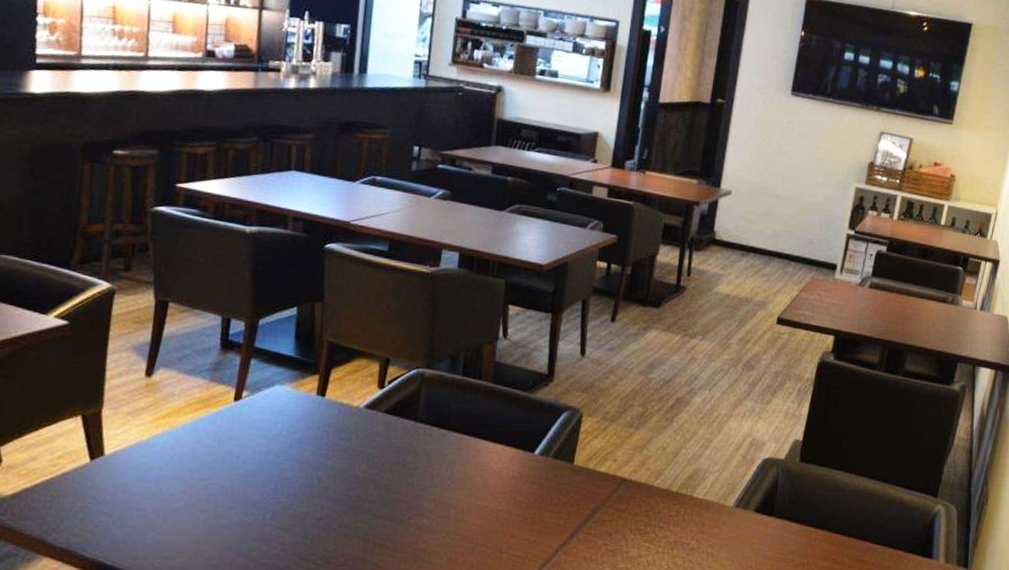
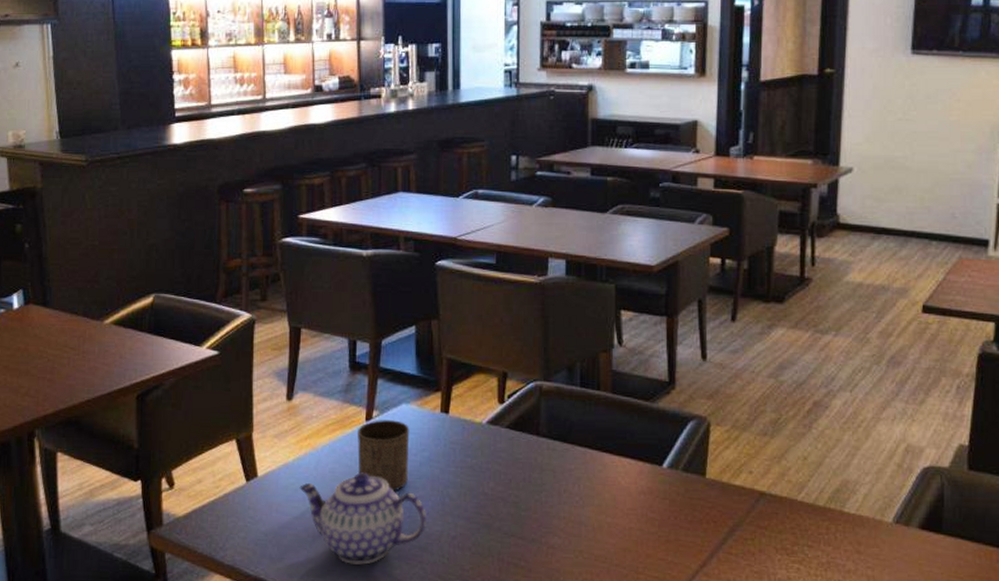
teapot: none [152,453,292,546] -> present [299,472,426,565]
cup: none [220,400,282,473] -> present [357,420,410,492]

